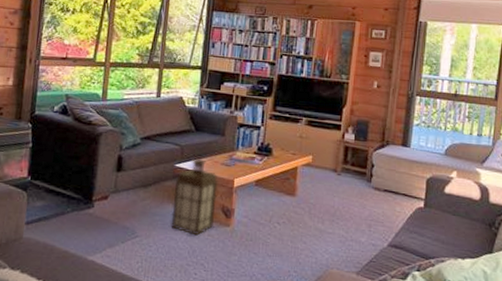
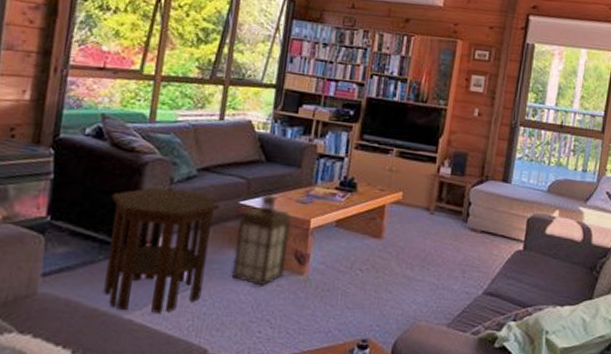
side table: none [72,154,160,256] -> present [103,188,220,313]

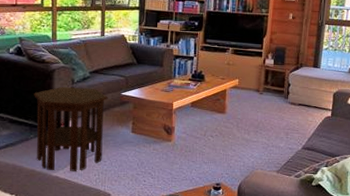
lantern: present [231,194,291,287] -> none [121,87,159,151]

